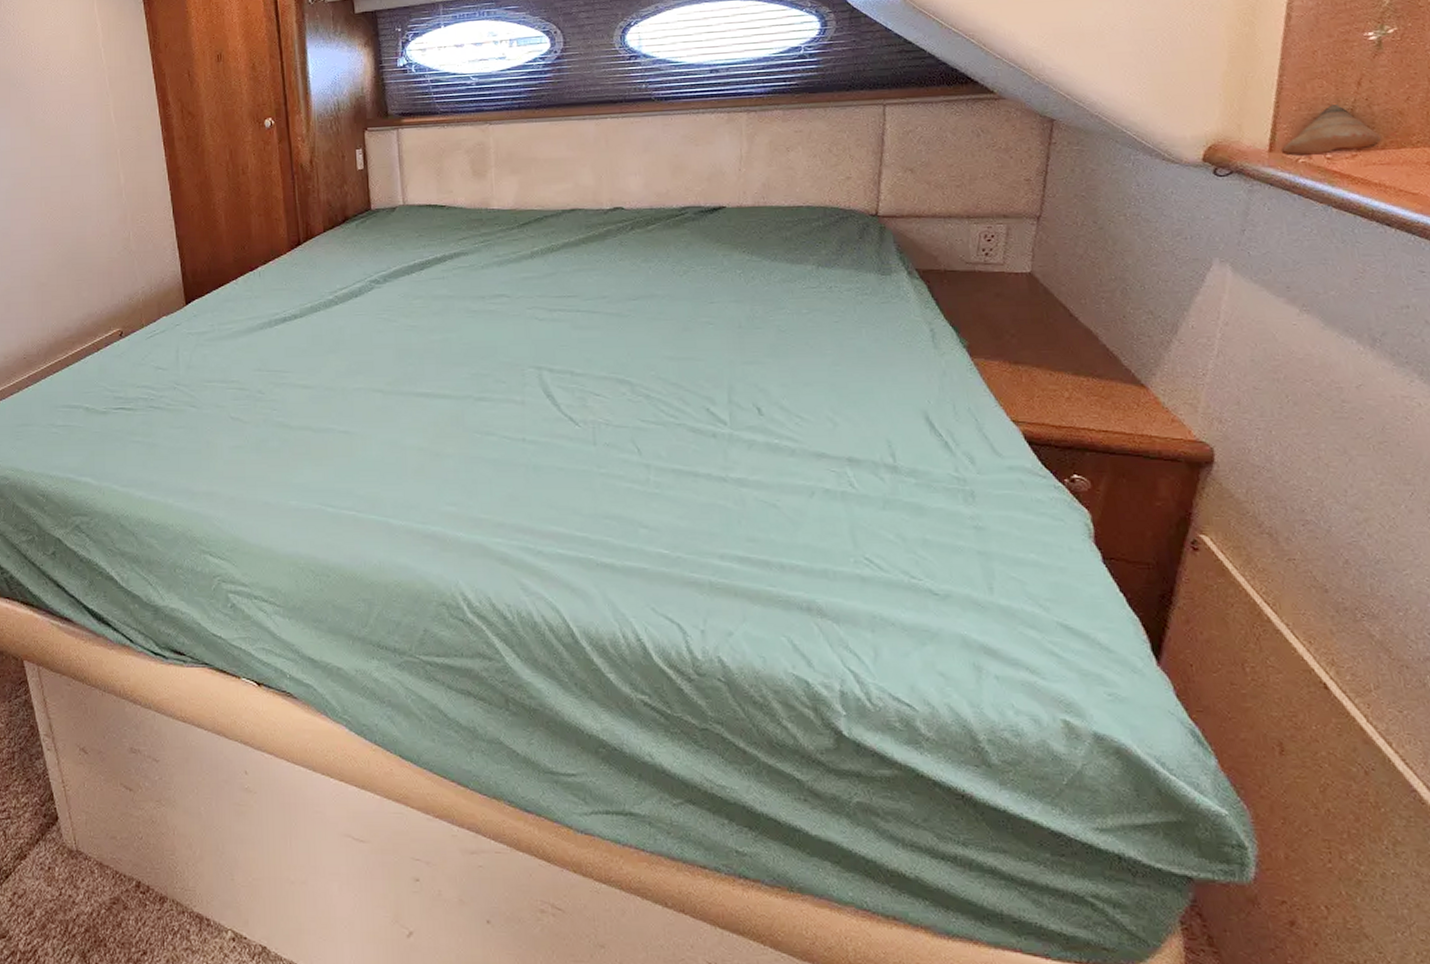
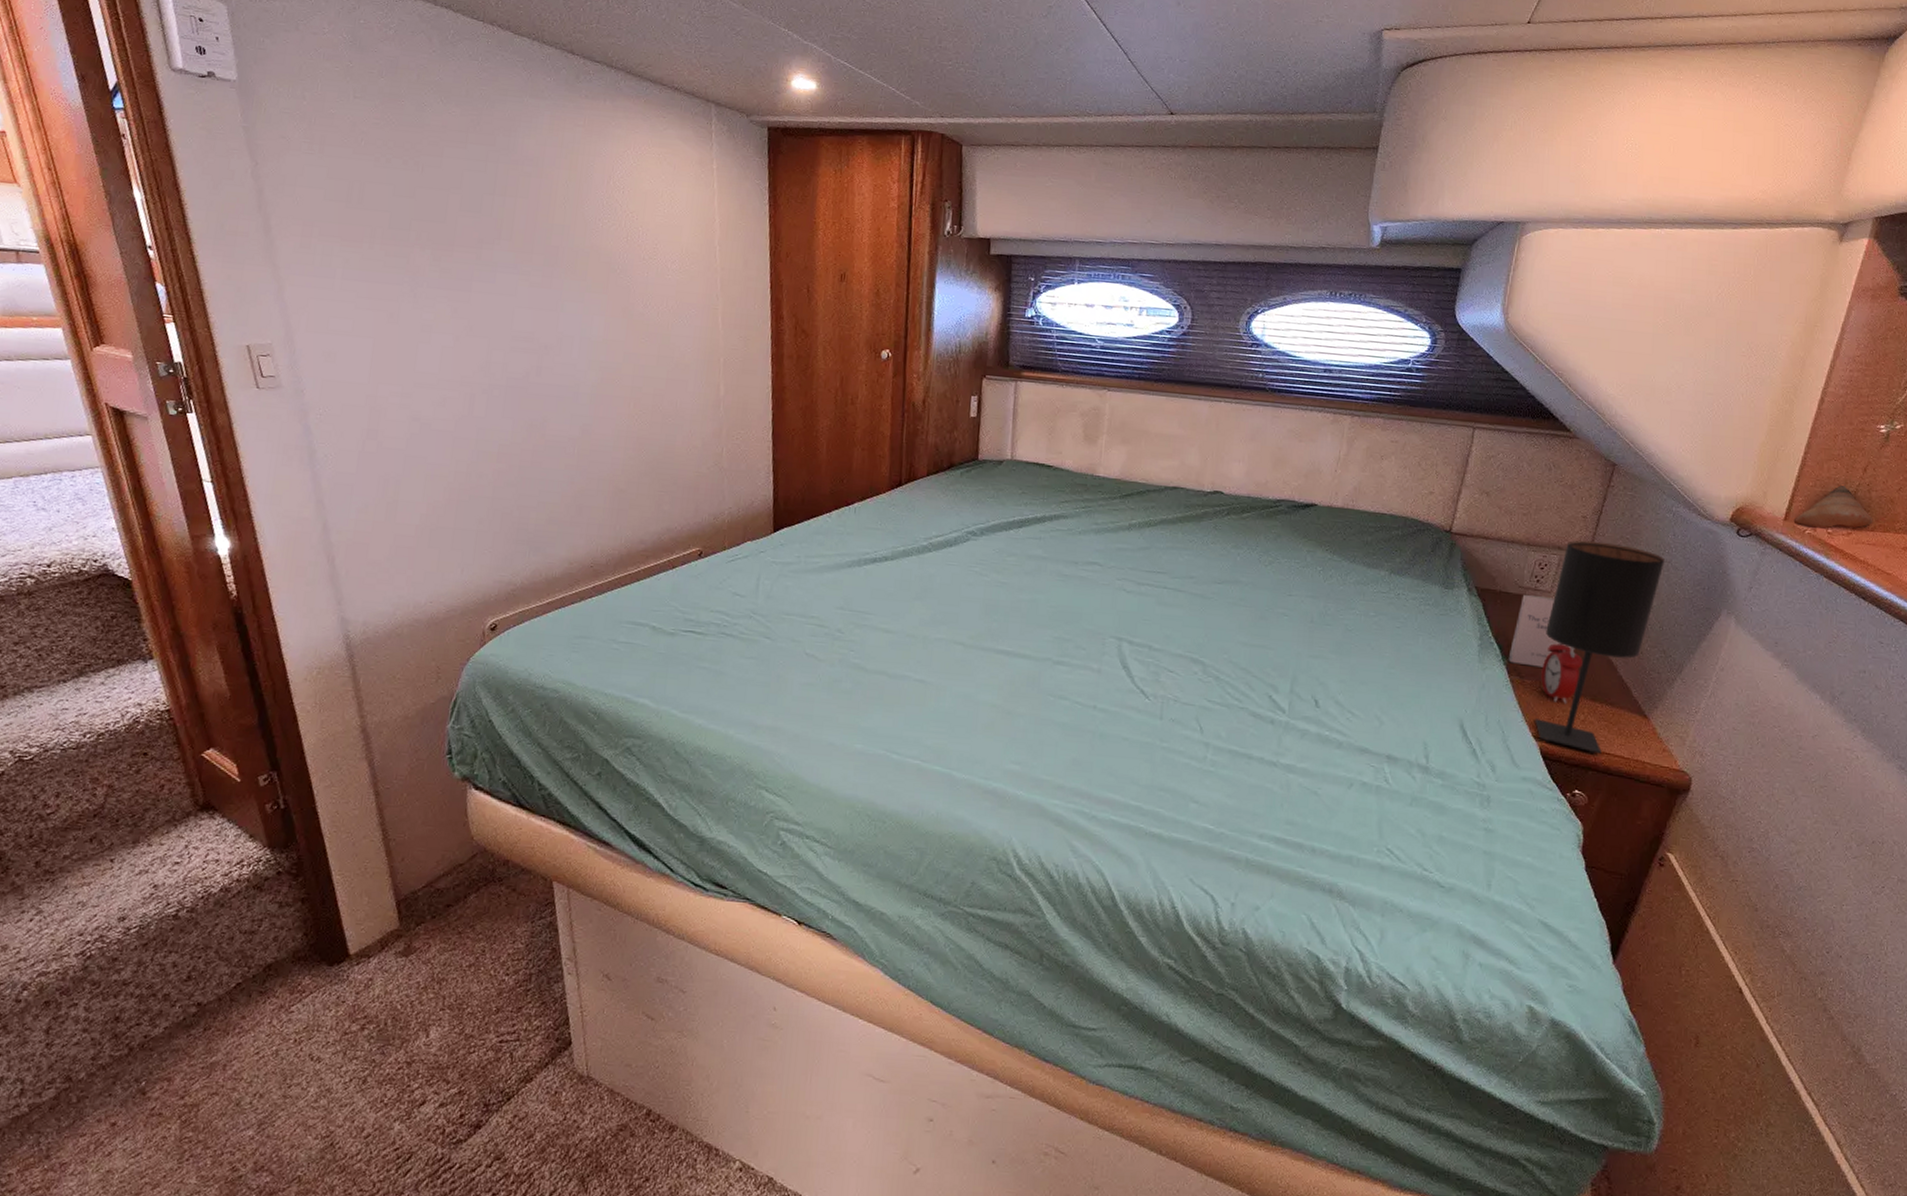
book: none [967,269,1041,346] -> present [1508,594,1572,668]
table lamp: none [1005,203,1133,434] -> present [1535,540,1665,755]
alarm clock: none [1008,317,1056,383] -> present [1541,643,1583,705]

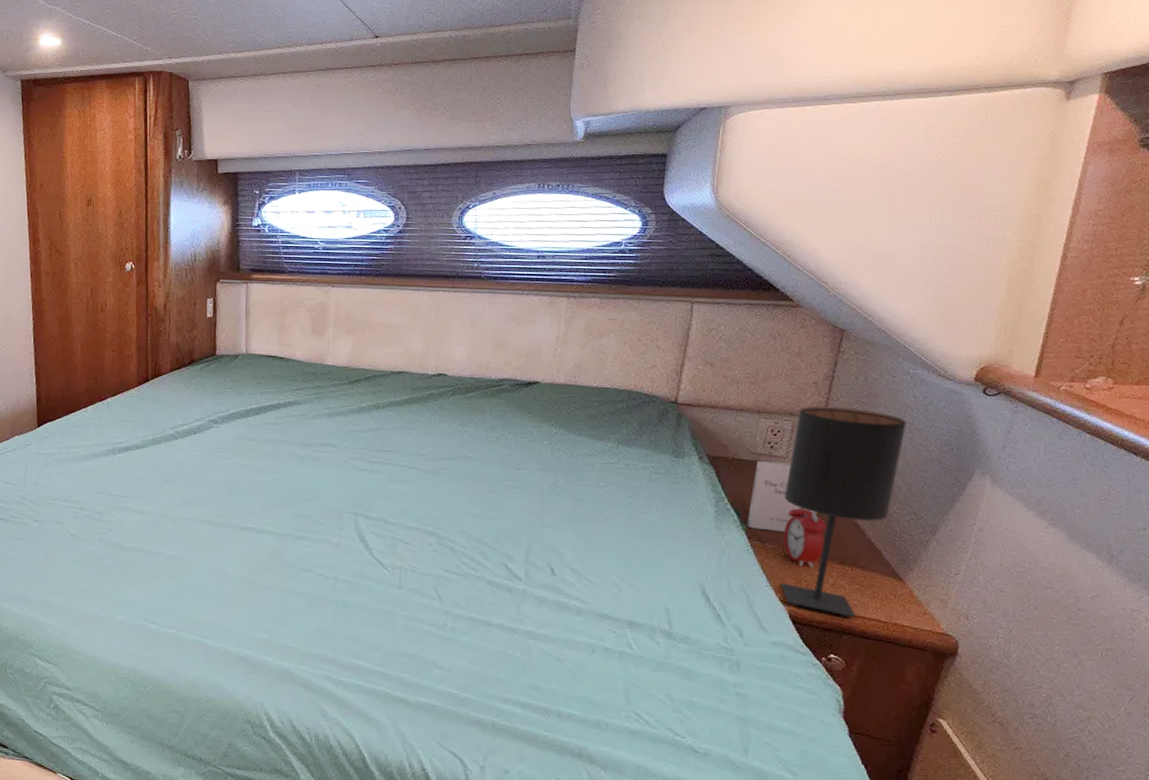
seashell: present [1793,484,1873,529] -> none [1045,339,1137,384]

